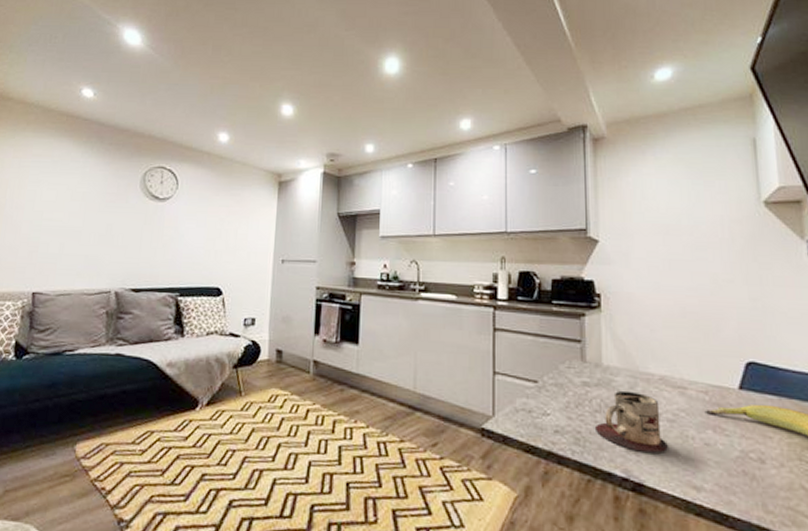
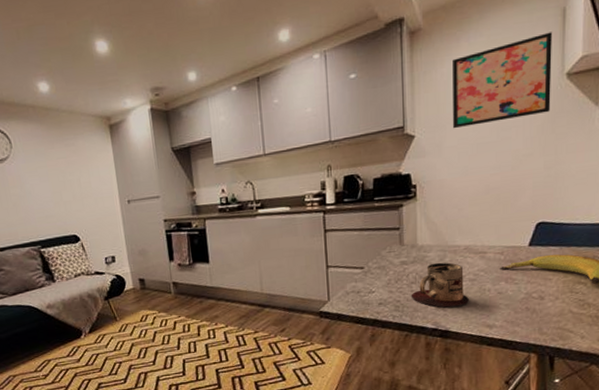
wall art: none [638,159,750,240] -> present [453,32,553,129]

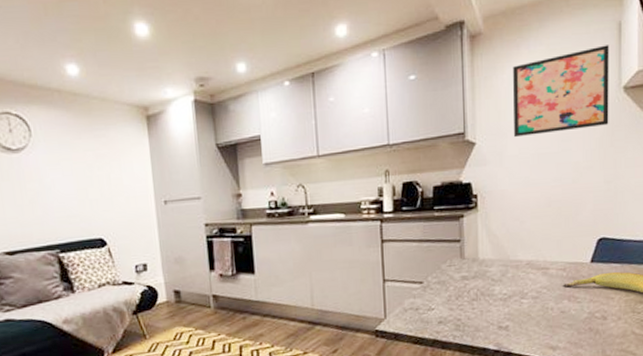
mug: present [411,262,470,308] -> none [472,278,533,327]

